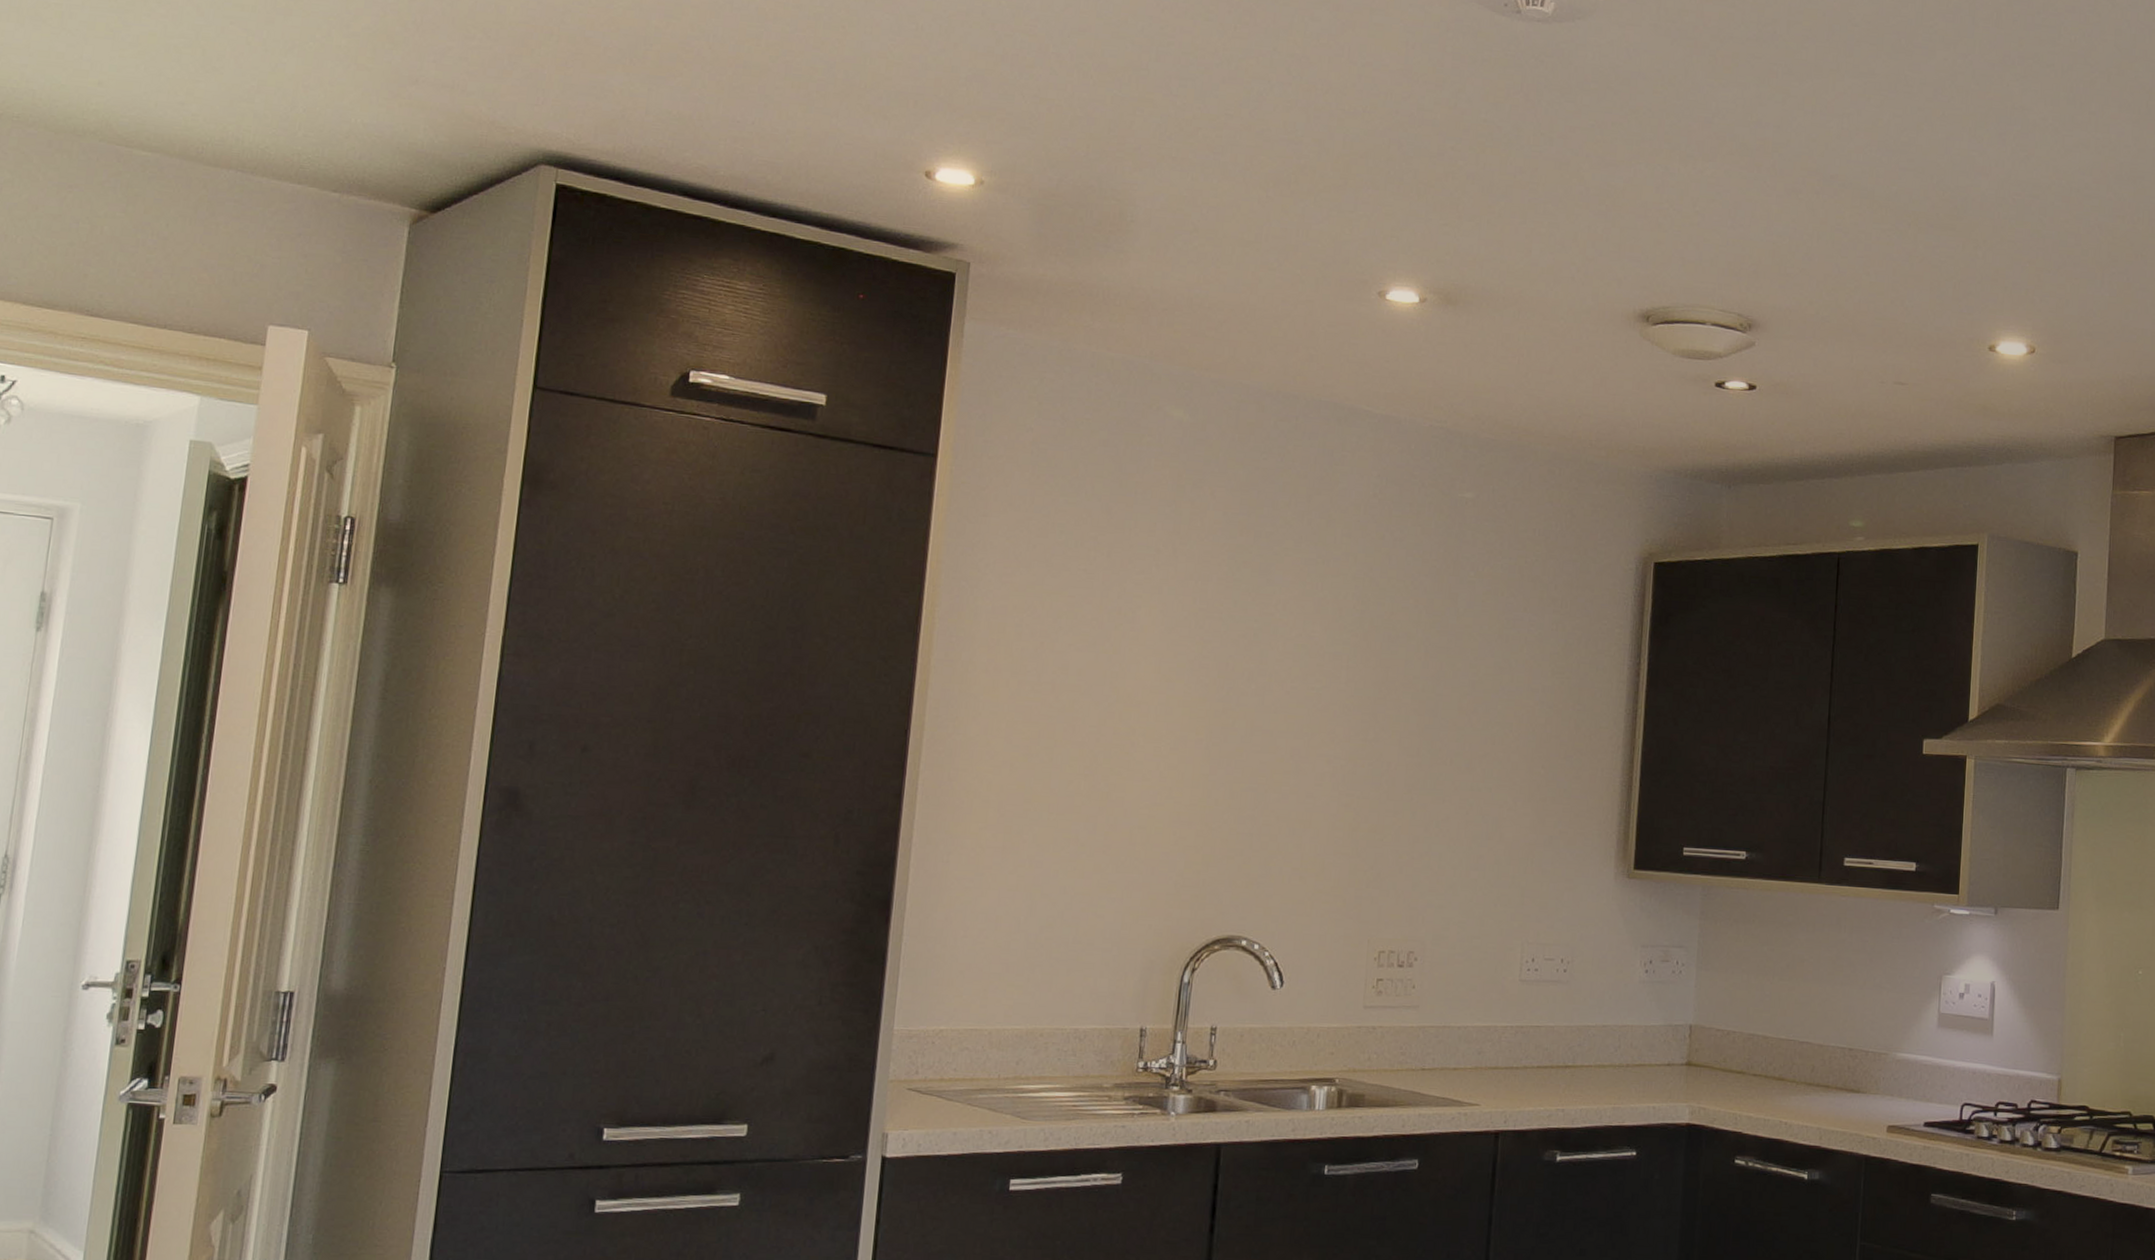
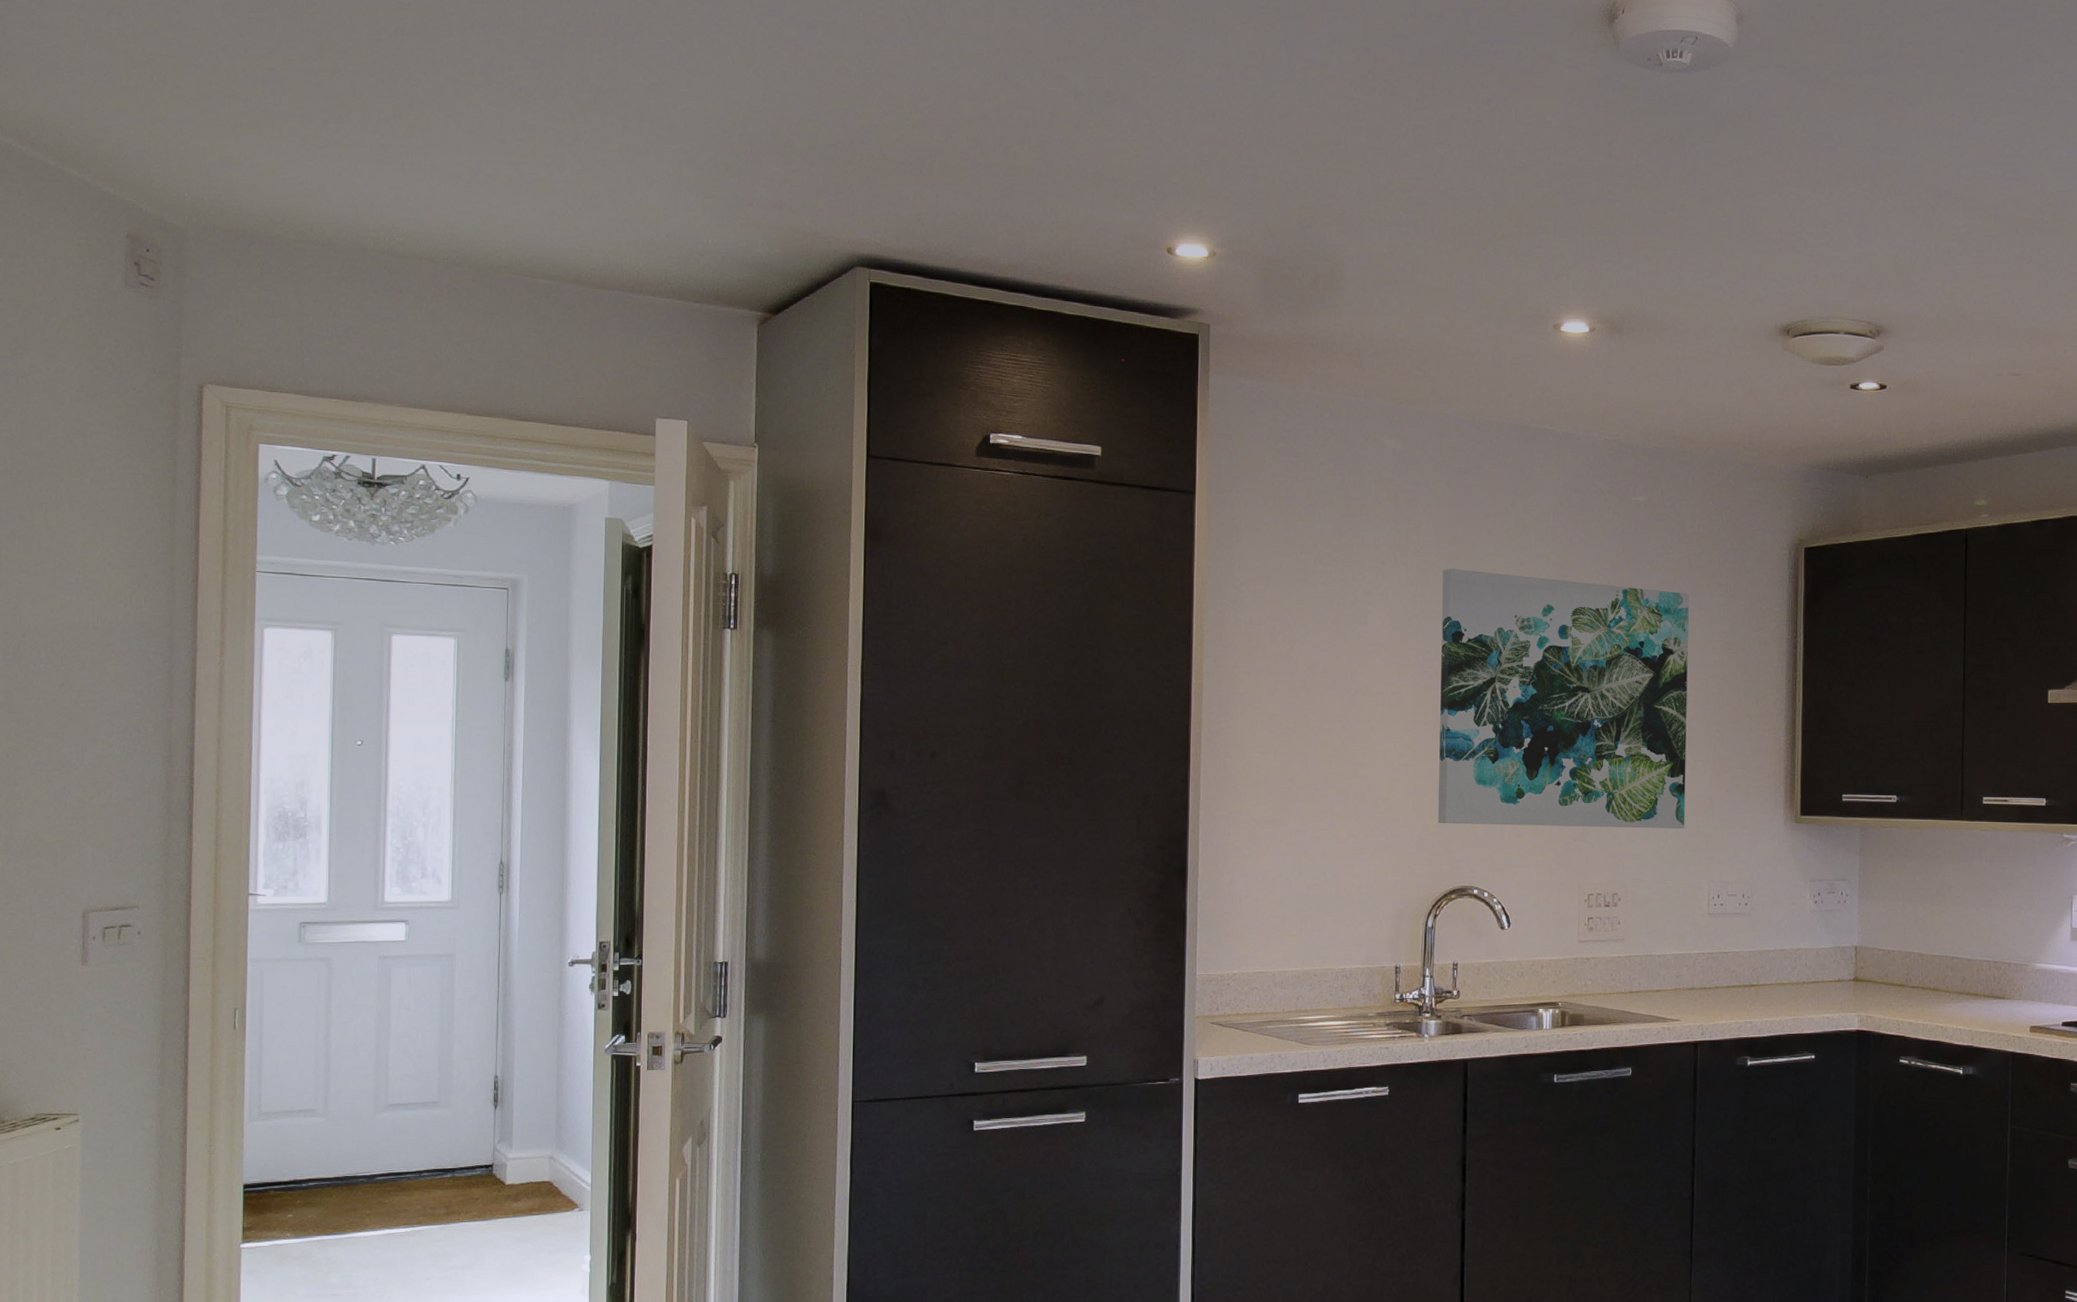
wall art: none [1204,561,1518,880] -> present [1438,568,1689,829]

